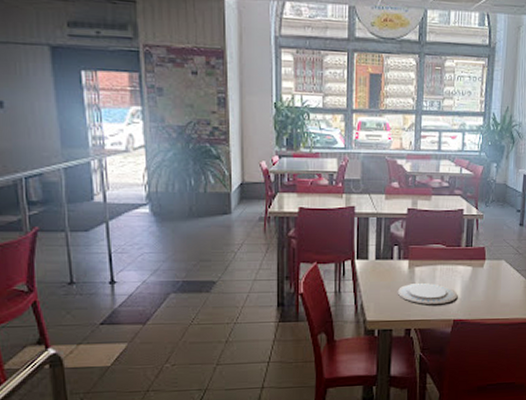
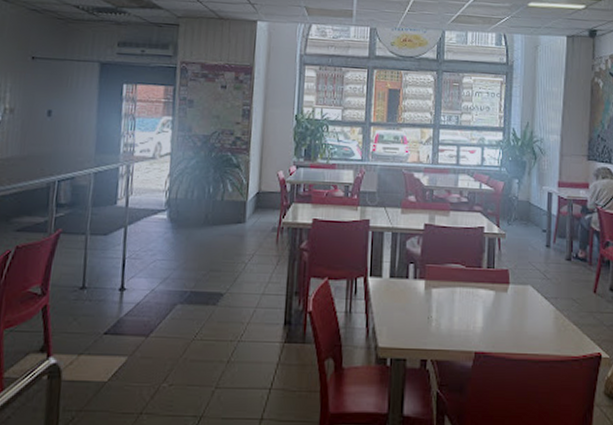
plate: present [397,282,458,305] -> none [412,306,480,333]

